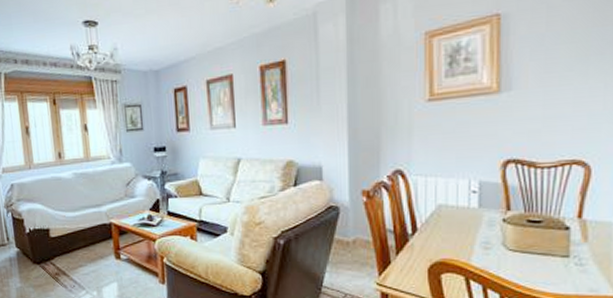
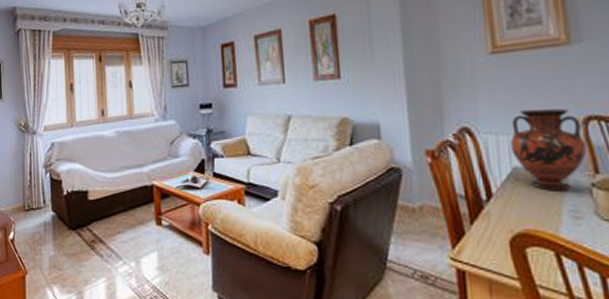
vase: none [436,152,502,226] -> present [510,108,587,191]

